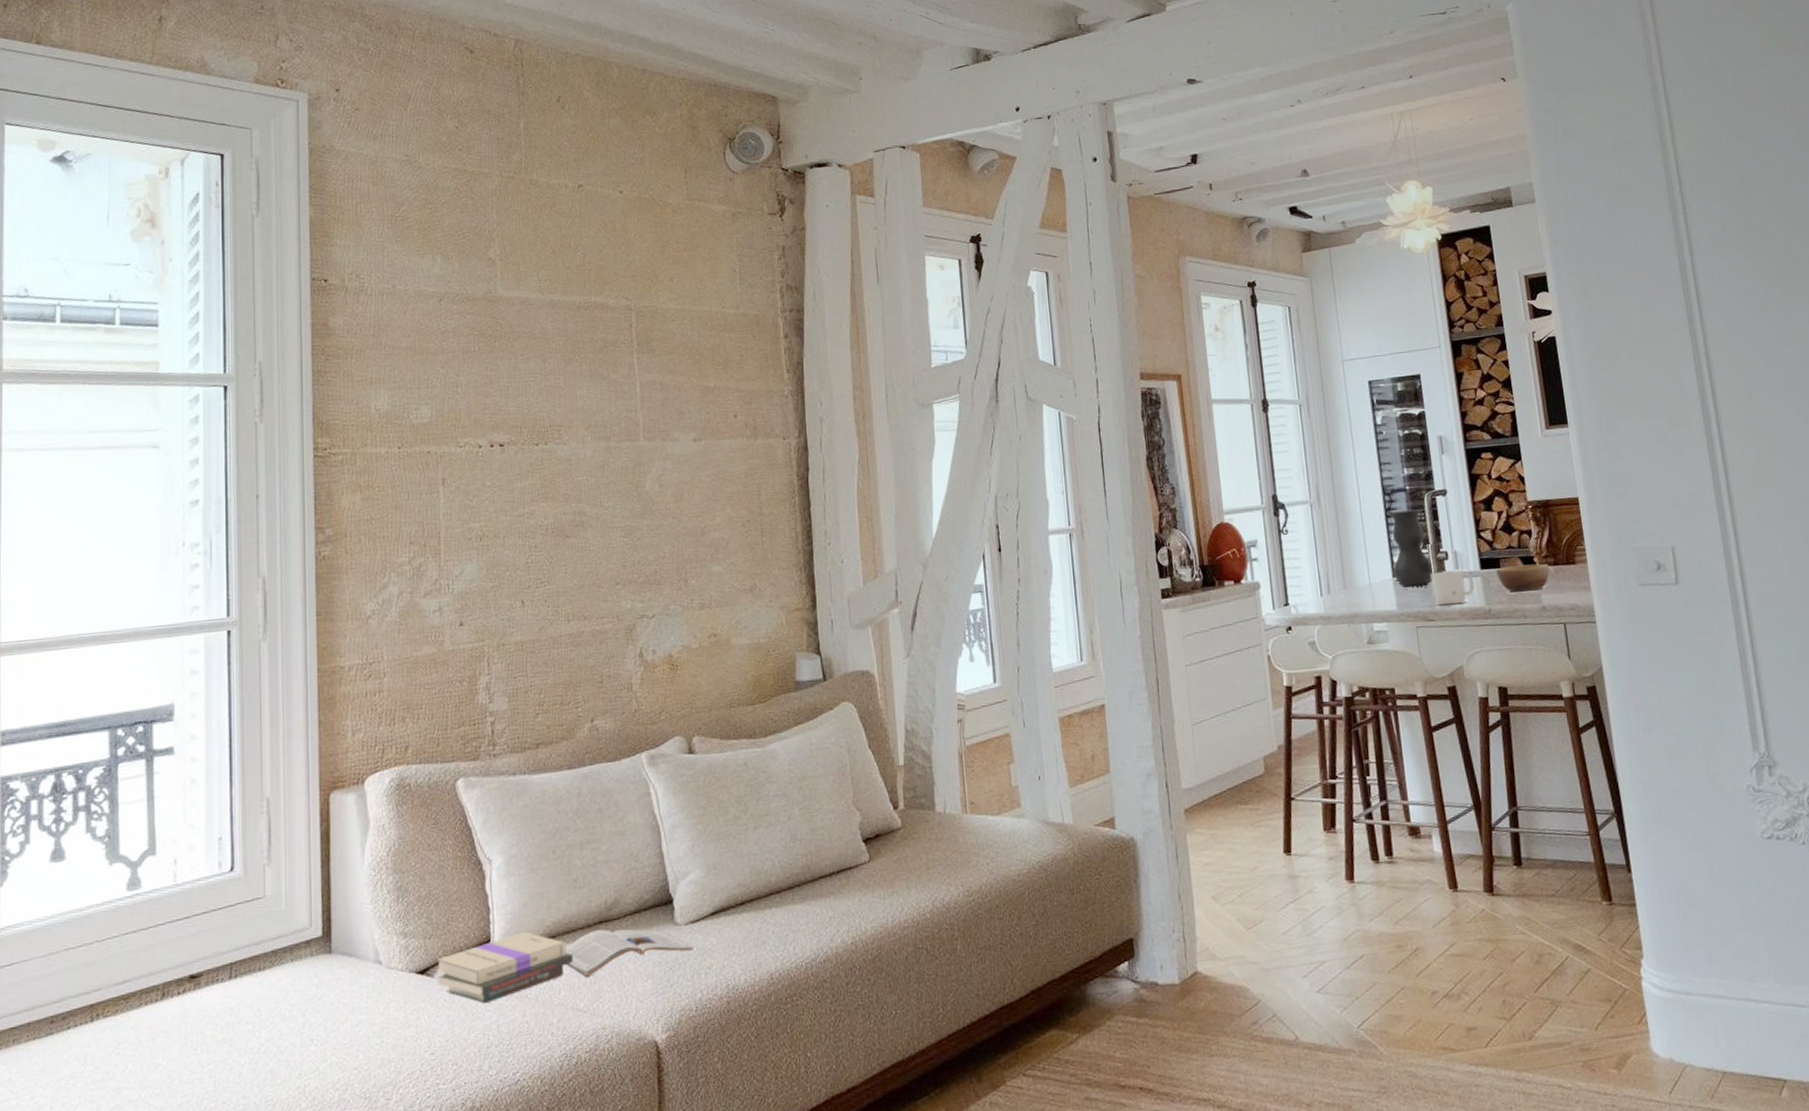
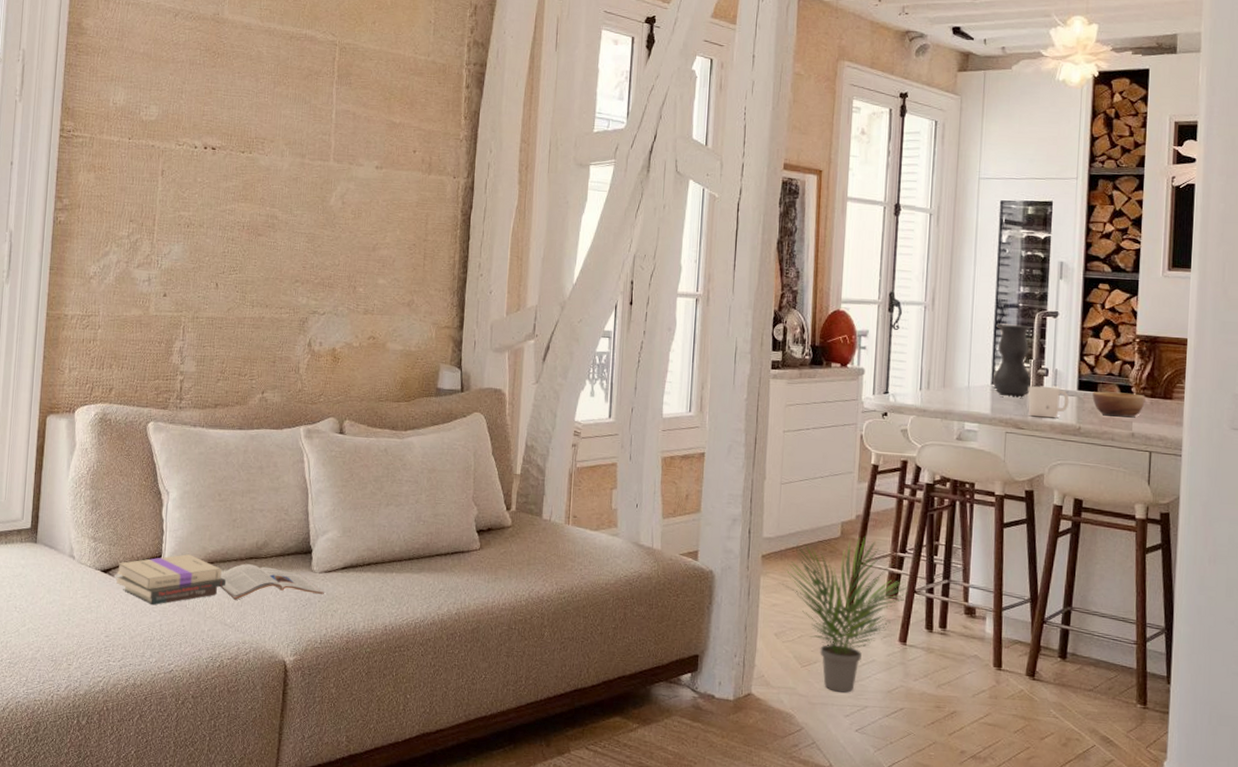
potted plant: none [1208,767,1347,951] -> present [780,536,908,693]

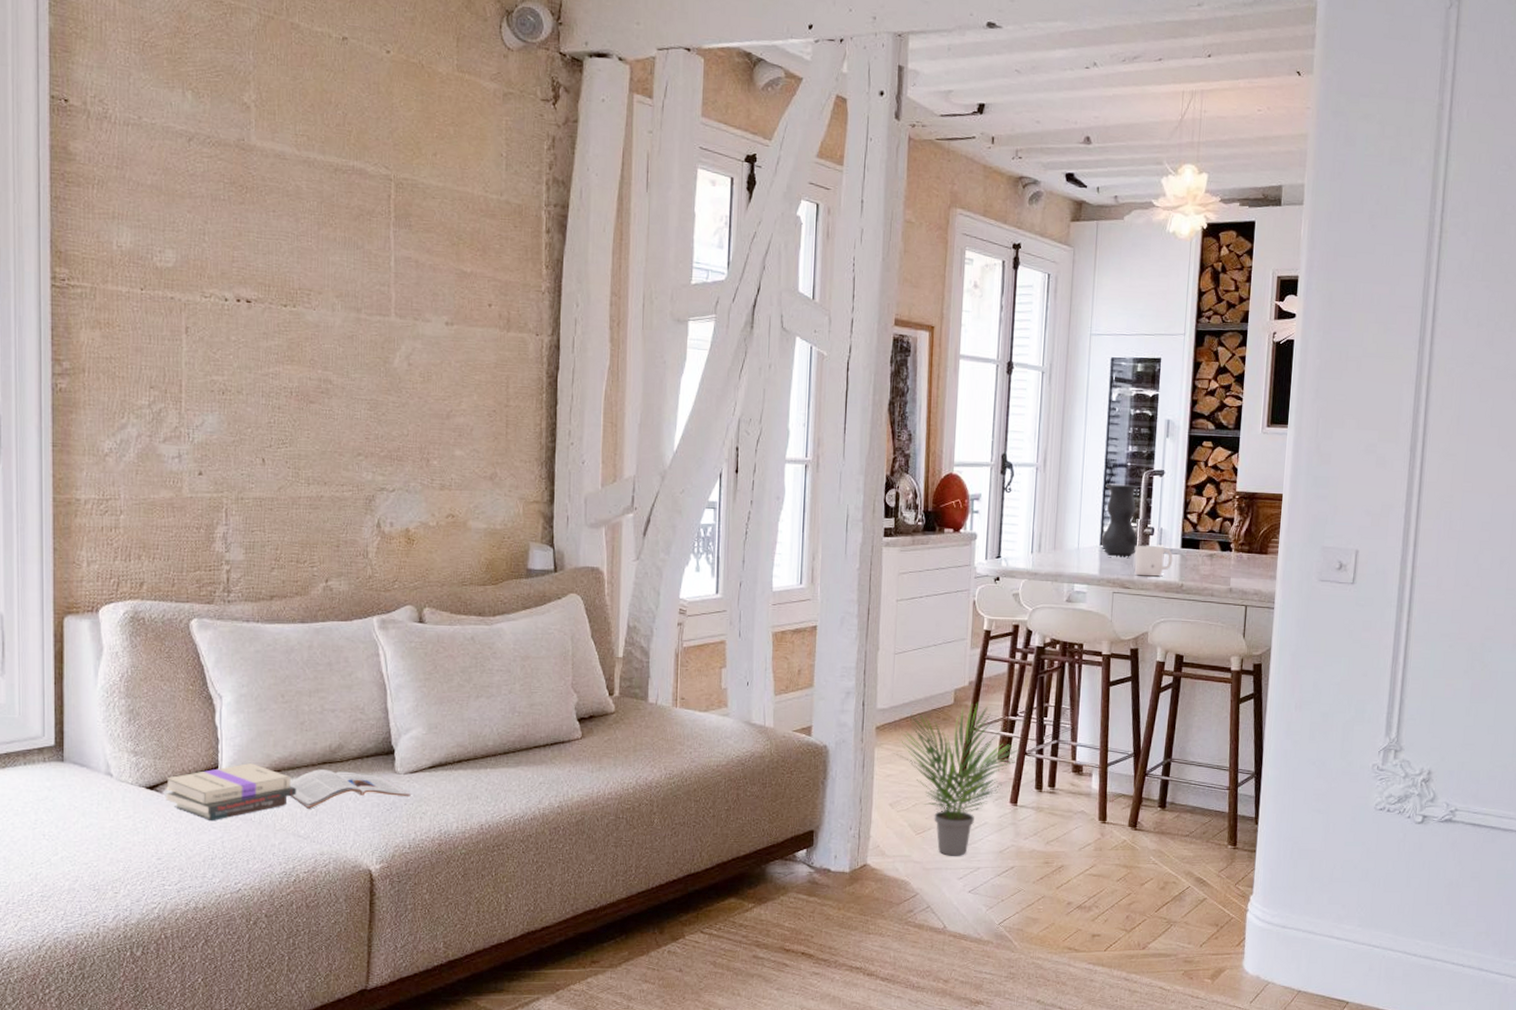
bowl: present [1092,391,1145,417] -> none [1194,548,1243,573]

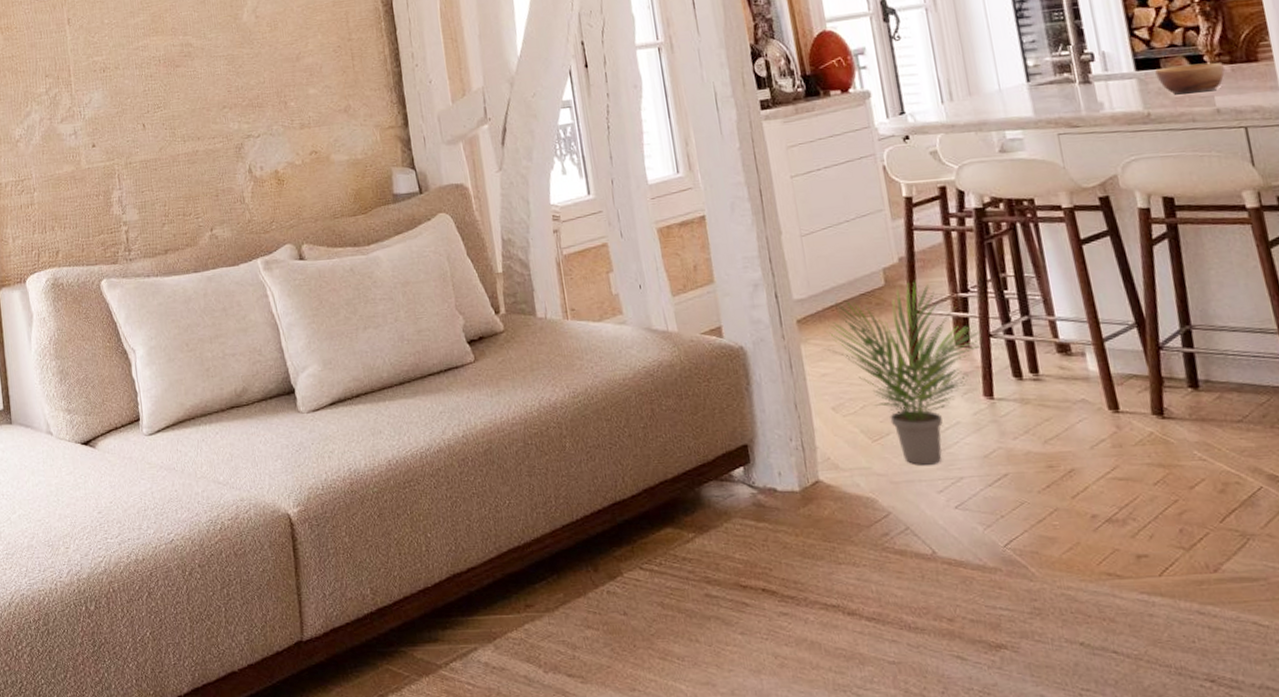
books: present [166,763,297,822] -> none [97,413,212,473]
magazine: present [289,770,411,809] -> none [203,414,317,455]
vase: present [1101,485,1139,559] -> none [1018,8,1078,95]
mug: present [1134,545,1173,577] -> none [1072,72,1129,111]
bowl: none [1194,548,1243,573] -> present [1155,62,1225,95]

